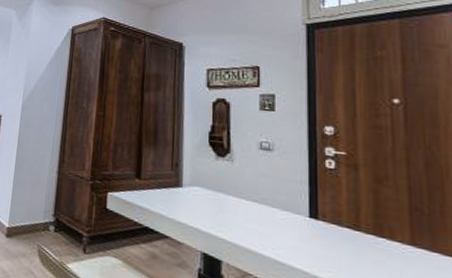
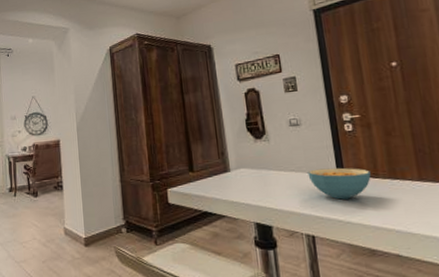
cereal bowl: none [273,204,350,249] -> present [307,167,371,200]

